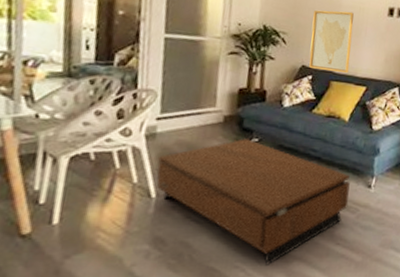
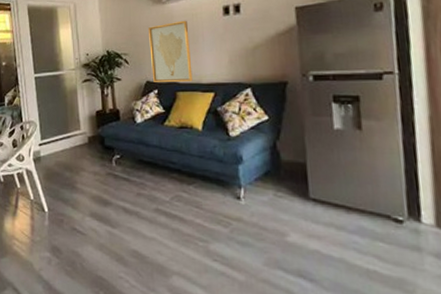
coffee table: present [156,139,350,265] -> none [45,156,219,278]

